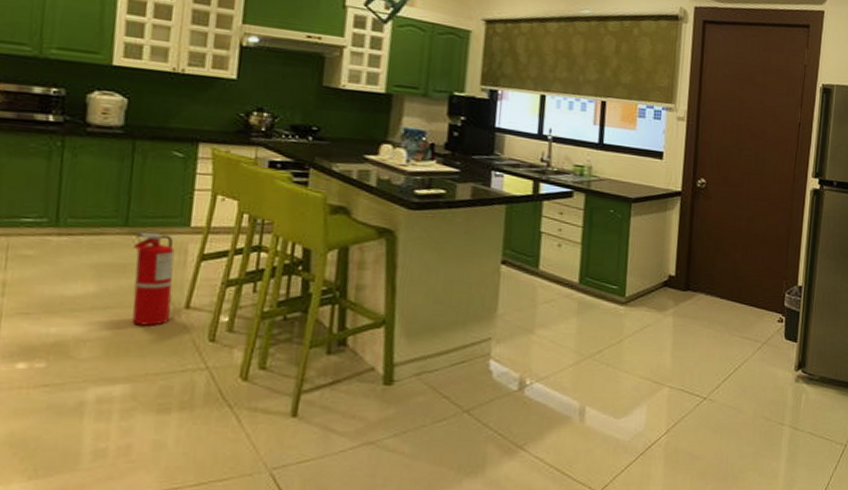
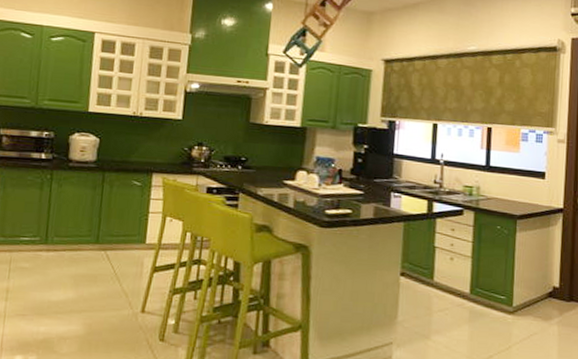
fire extinguisher: present [132,231,175,326] -> none [101,248,134,327]

